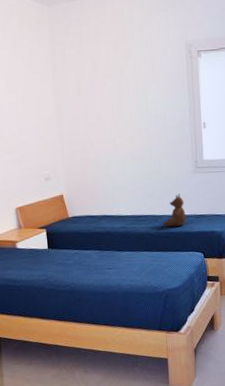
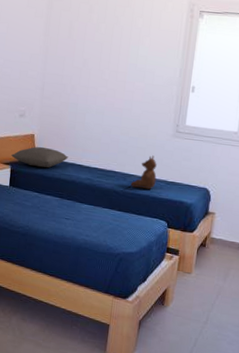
pillow: none [43,205,100,226] -> present [10,146,69,168]

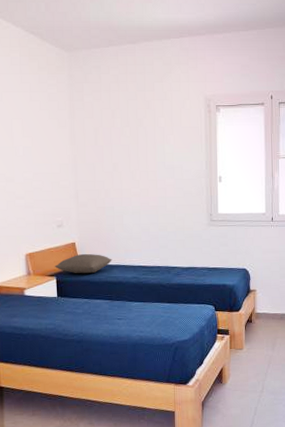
teddy bear: present [130,155,157,189] -> none [175,246,199,278]

